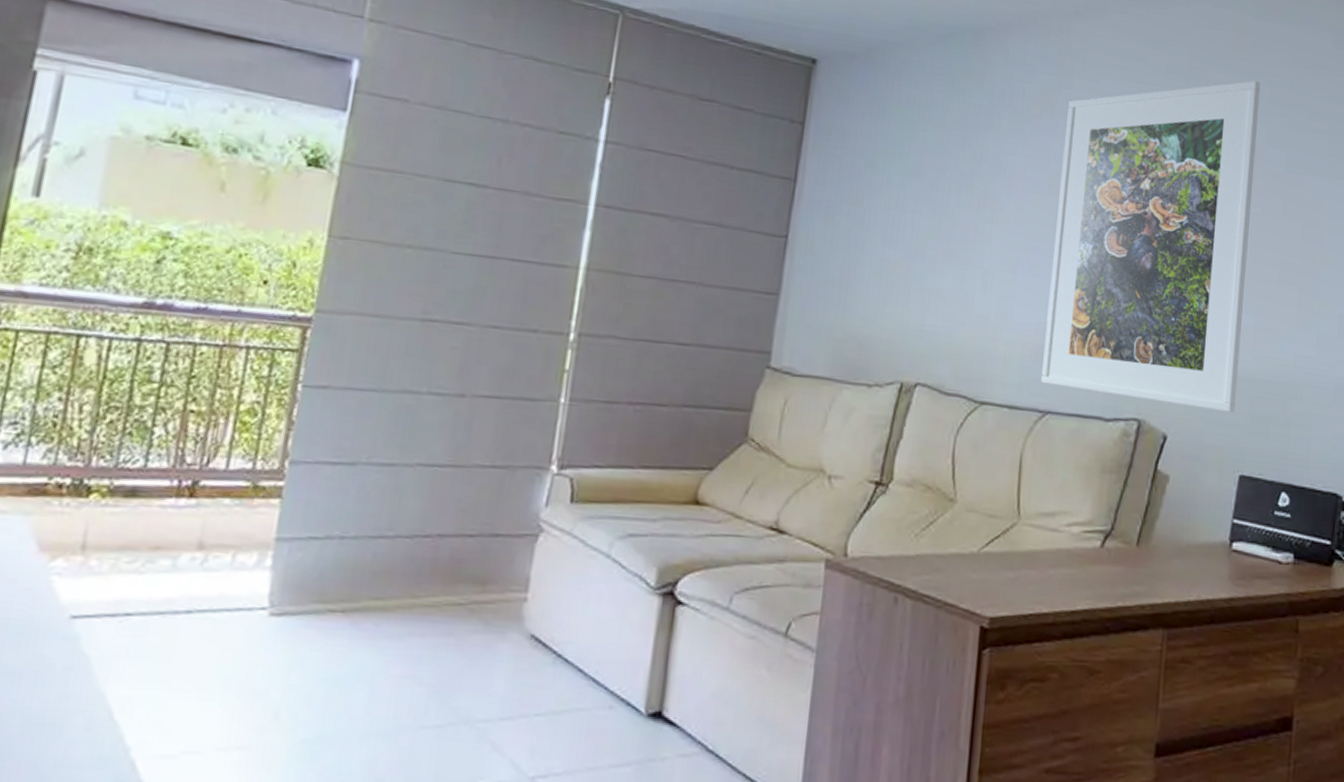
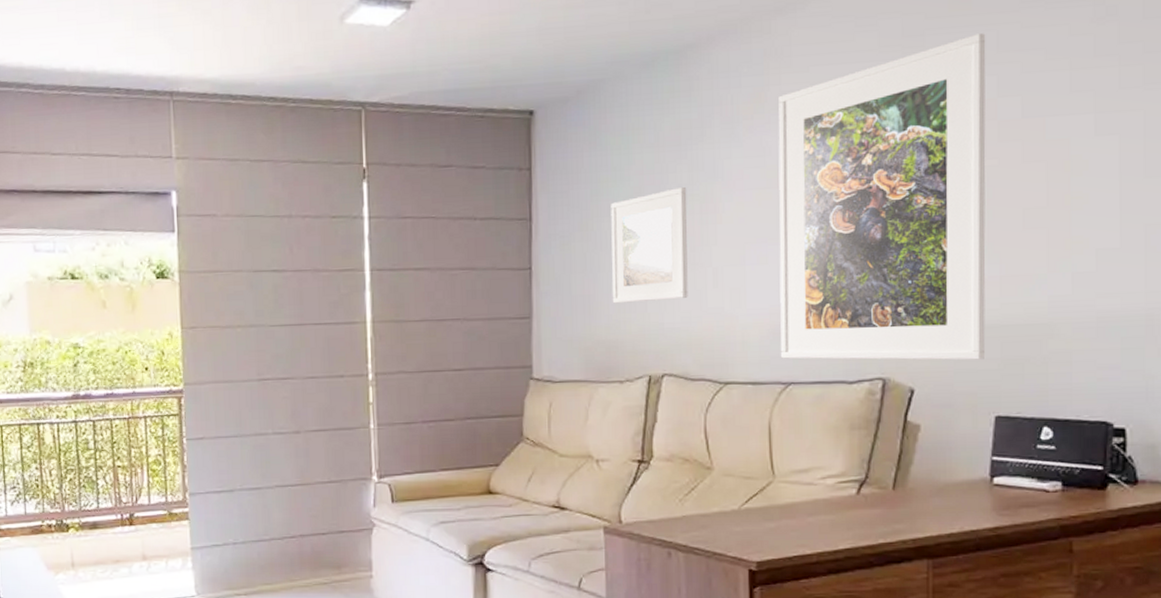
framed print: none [872,175,967,300] -> present [611,186,688,304]

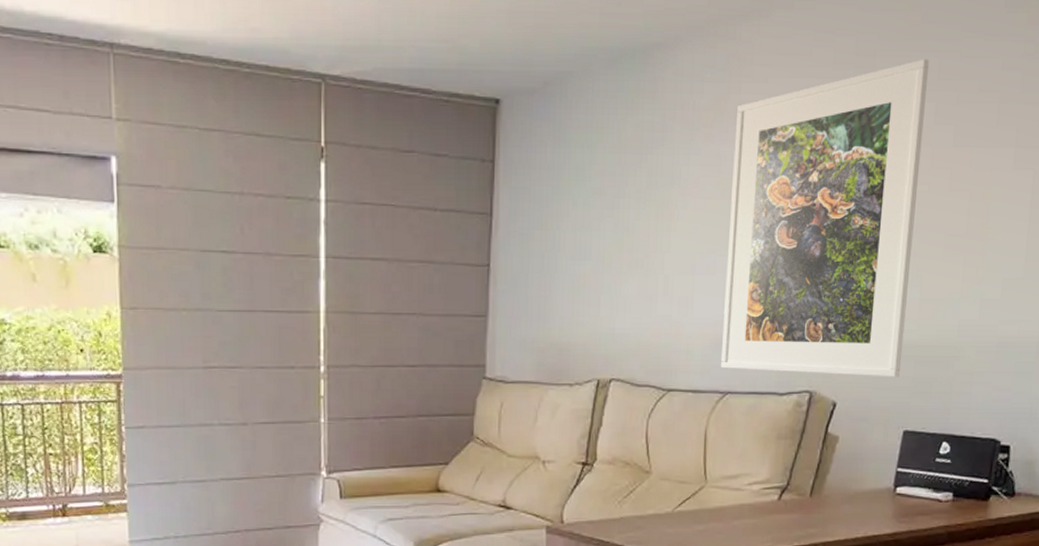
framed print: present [611,186,688,304] -> none [567,191,645,306]

